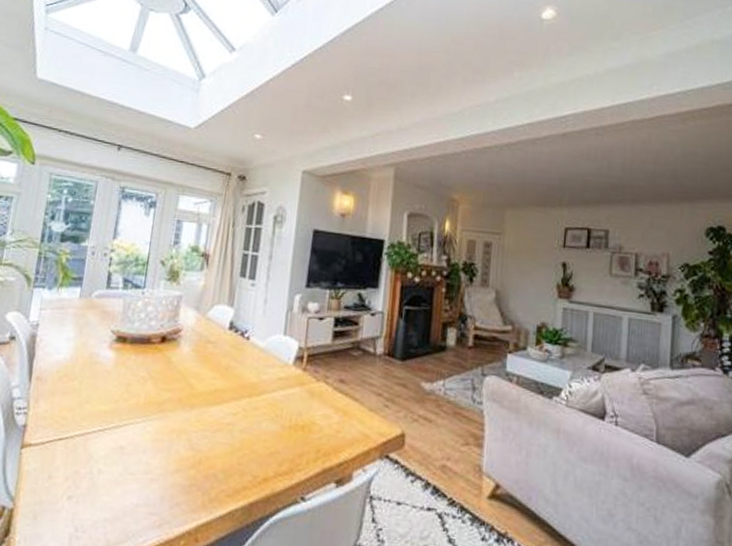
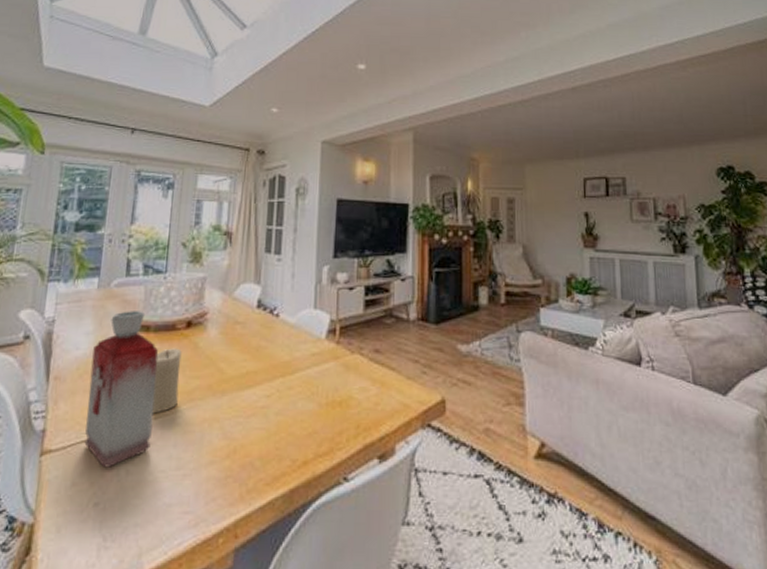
bottle: none [61,321,133,466] -> present [84,311,158,468]
candle: none [125,360,156,420] -> present [152,348,182,414]

